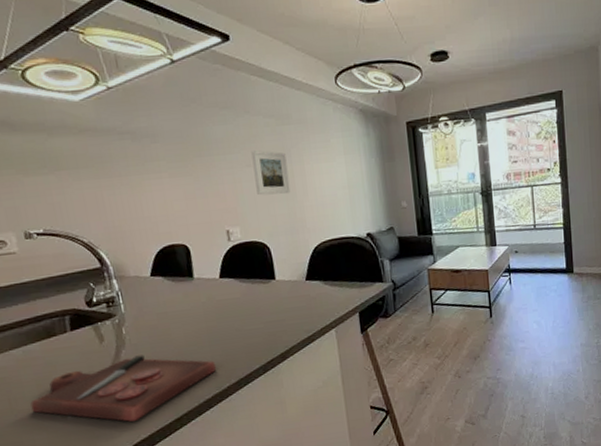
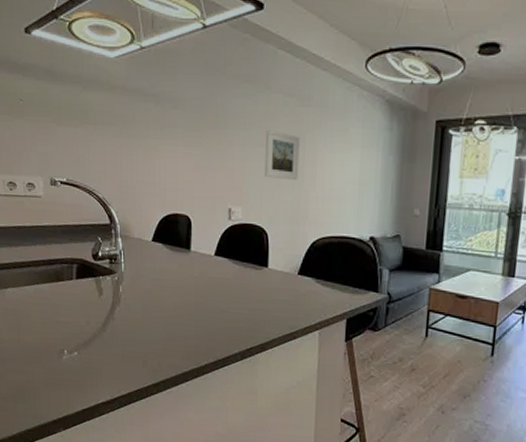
cutting board: present [30,355,216,422] -> none [34,315,198,376]

